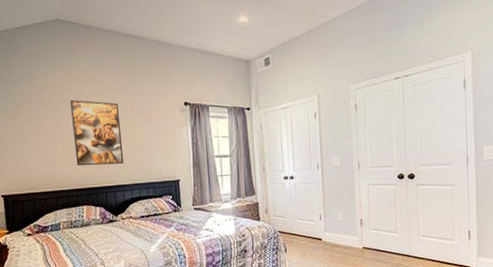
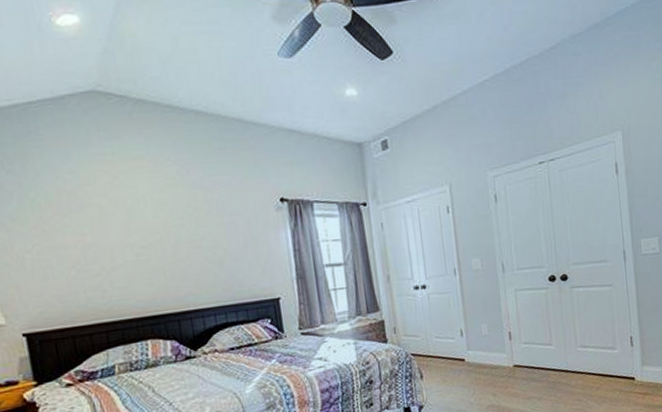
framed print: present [70,99,124,166] -> none [119,198,202,288]

